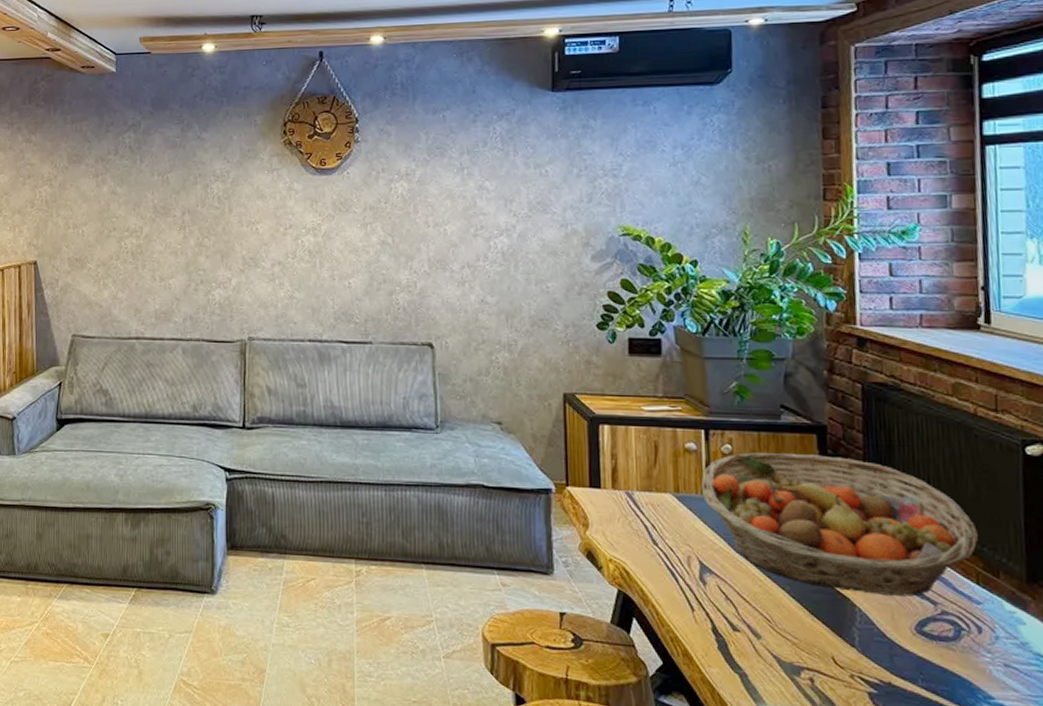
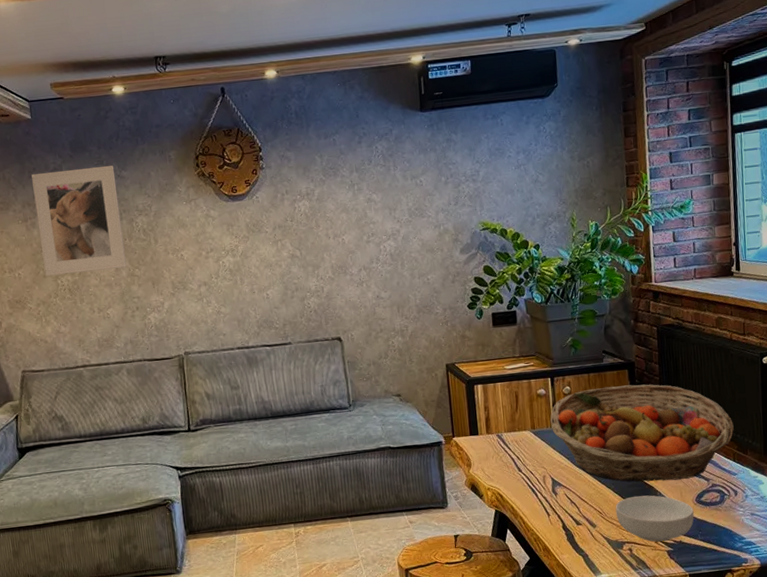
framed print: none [109,125,196,236] -> present [31,165,127,276]
cereal bowl: none [791,606,912,679] -> present [615,495,694,542]

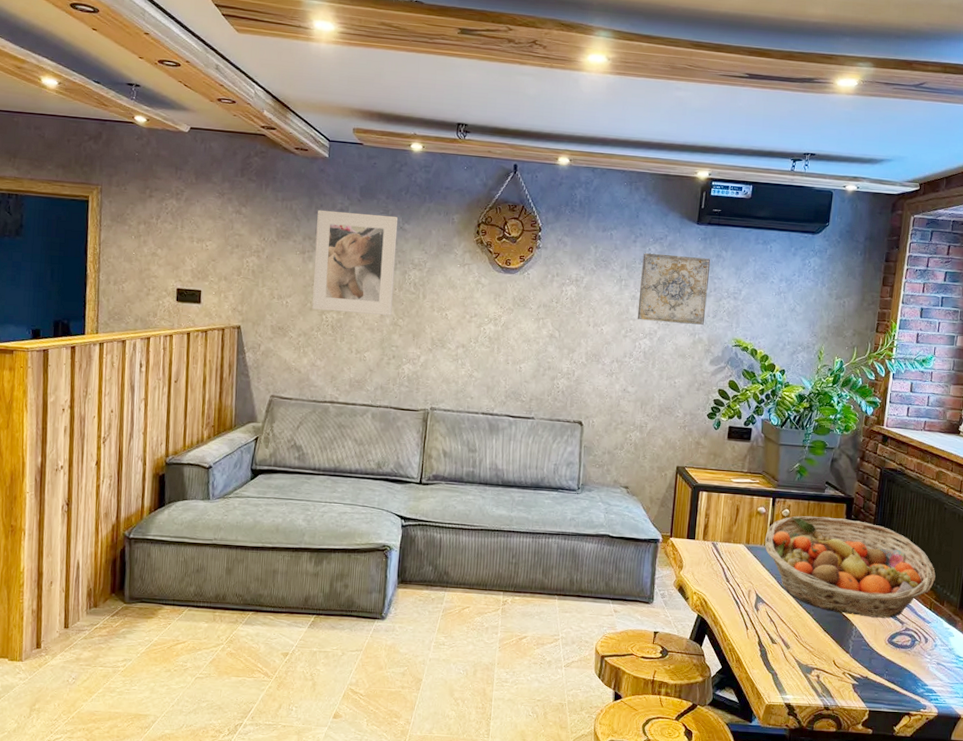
wall art: none [370,145,447,222] -> present [637,253,711,325]
cereal bowl: present [615,495,694,542] -> none [810,625,884,675]

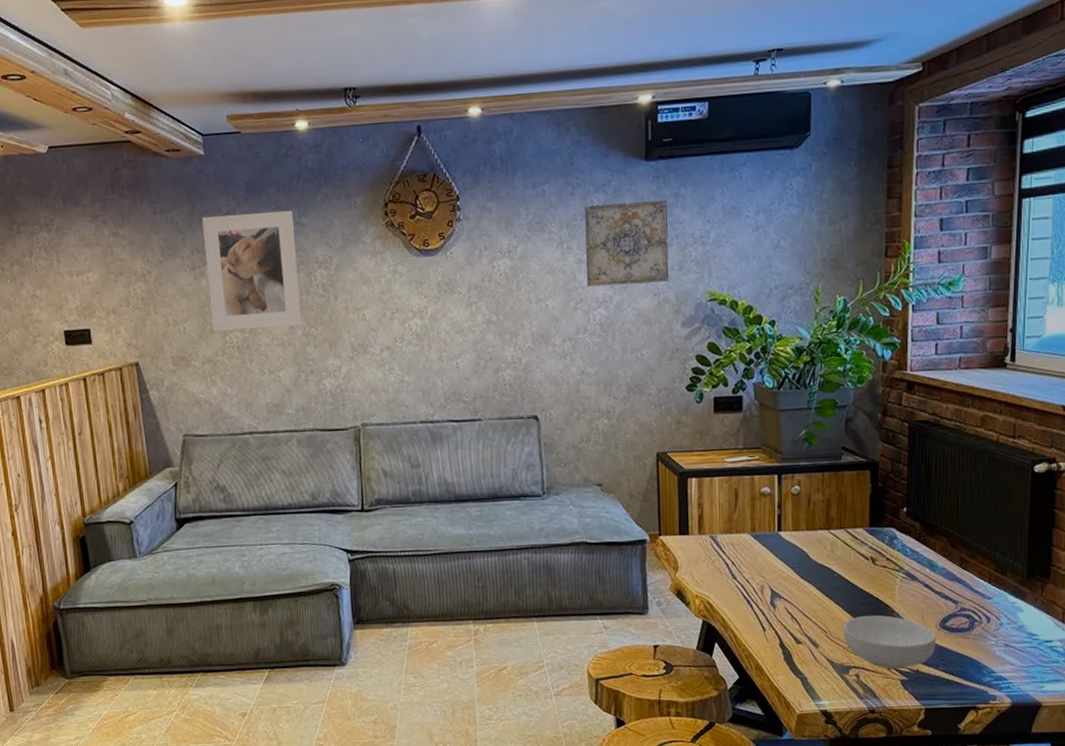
fruit basket: present [764,515,936,618] -> none [773,488,992,601]
cereal bowl: none [810,625,884,675] -> present [843,615,936,670]

